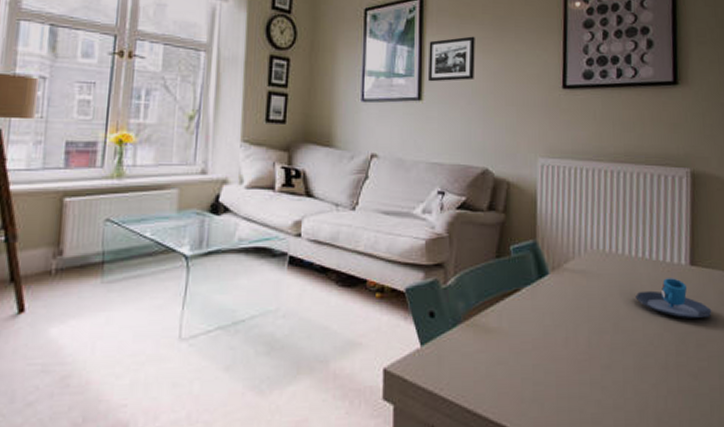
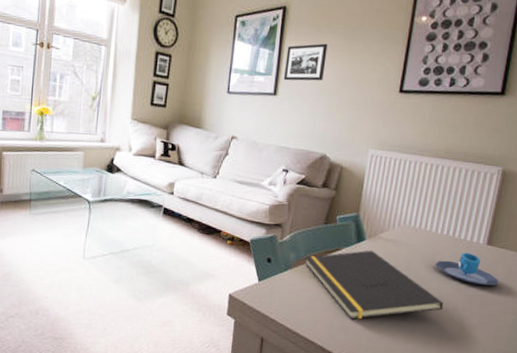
notepad: none [477,287,654,385] -> present [305,250,444,320]

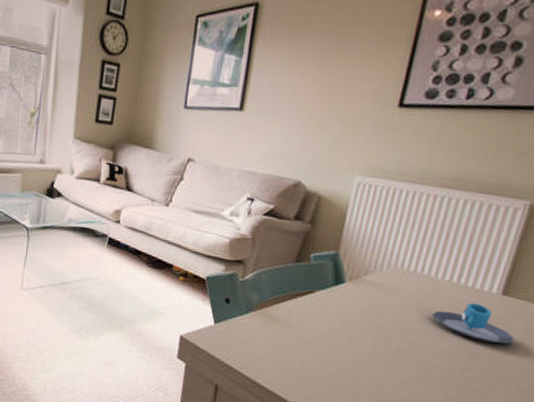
picture frame: present [283,43,328,81] -> none [252,47,309,94]
notepad: present [305,250,444,320] -> none [269,294,440,373]

